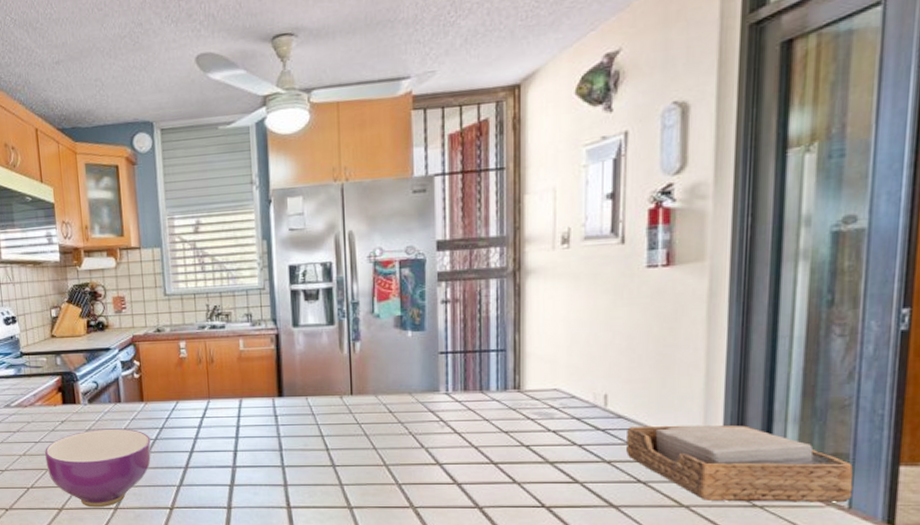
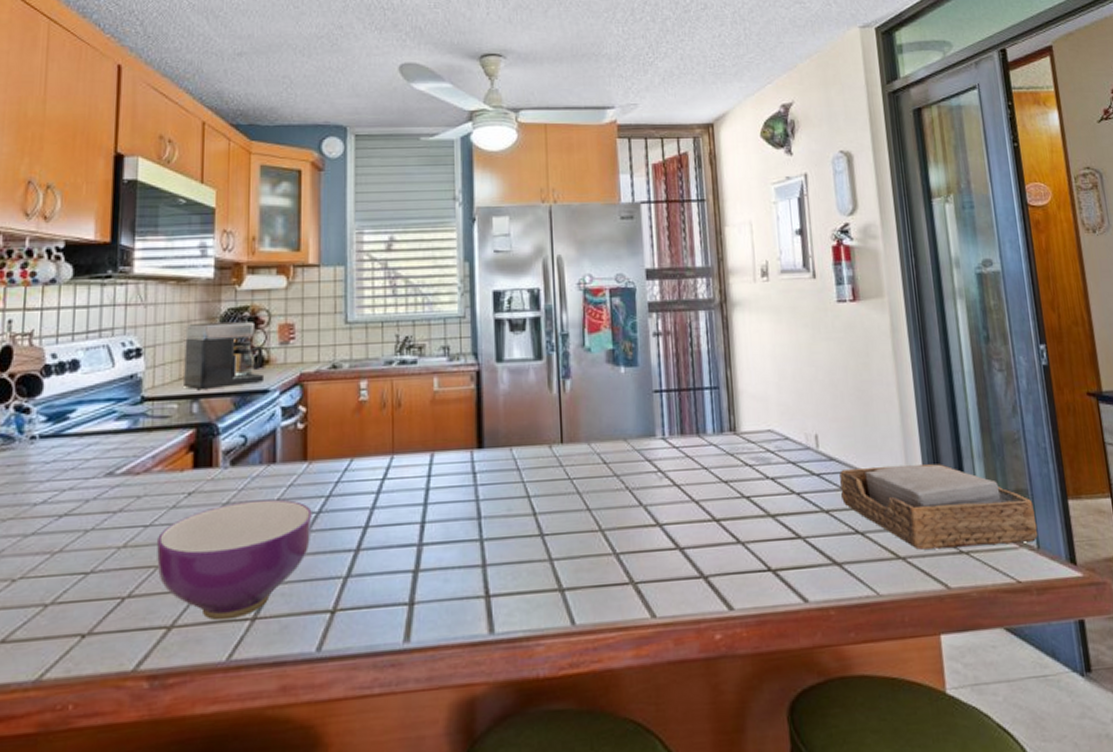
coffee maker: none [44,295,107,348] -> present [184,321,265,391]

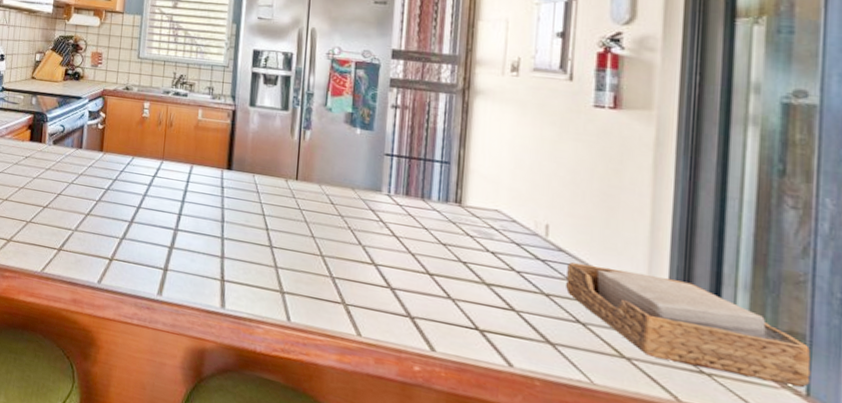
bowl: present [157,499,312,621] -> none [4,169,103,247]
coffee maker: present [184,321,265,391] -> none [28,43,80,92]

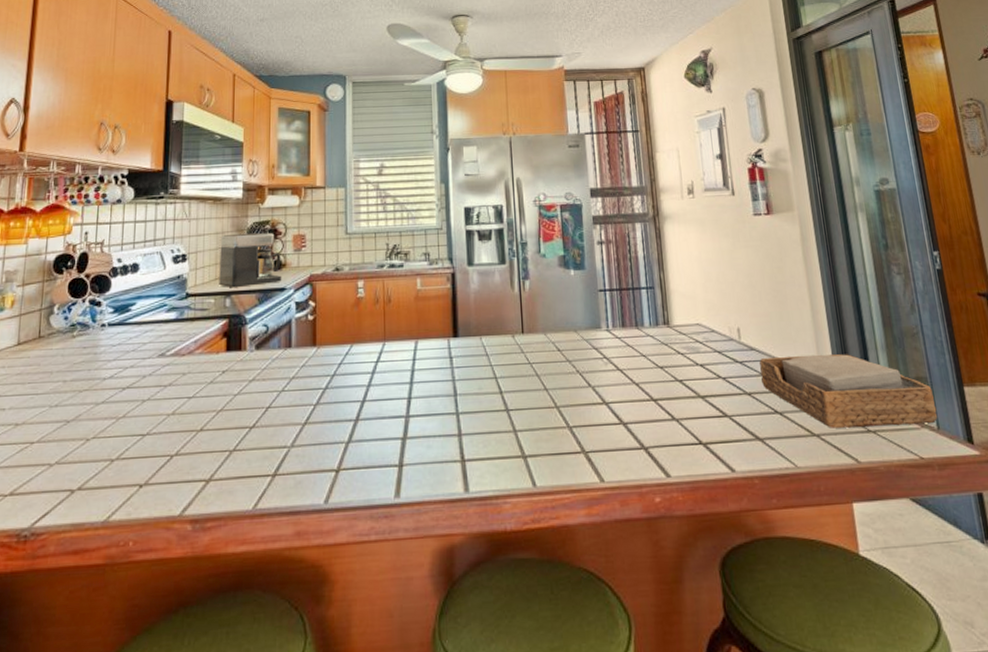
coffee maker: none [28,43,80,92] -> present [219,232,282,288]

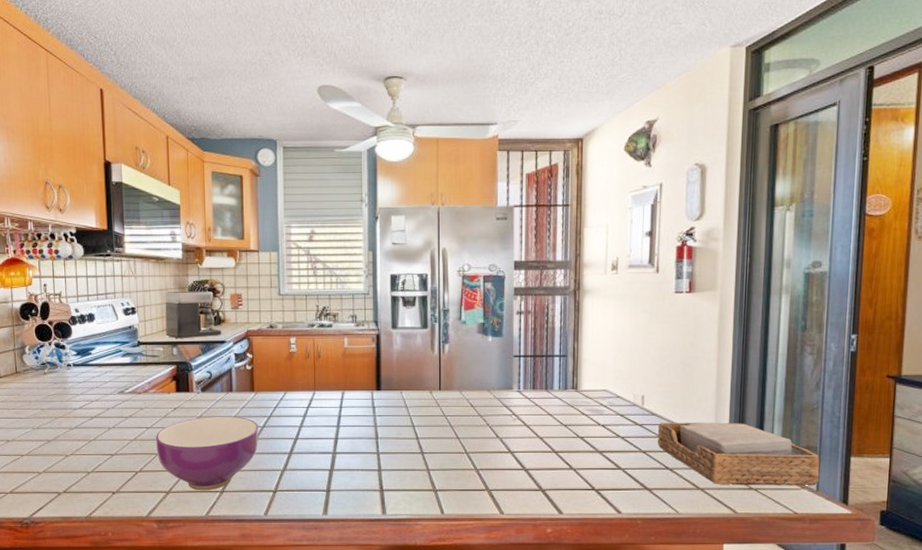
bowl: none [198,377,320,476] -> present [156,416,259,491]

